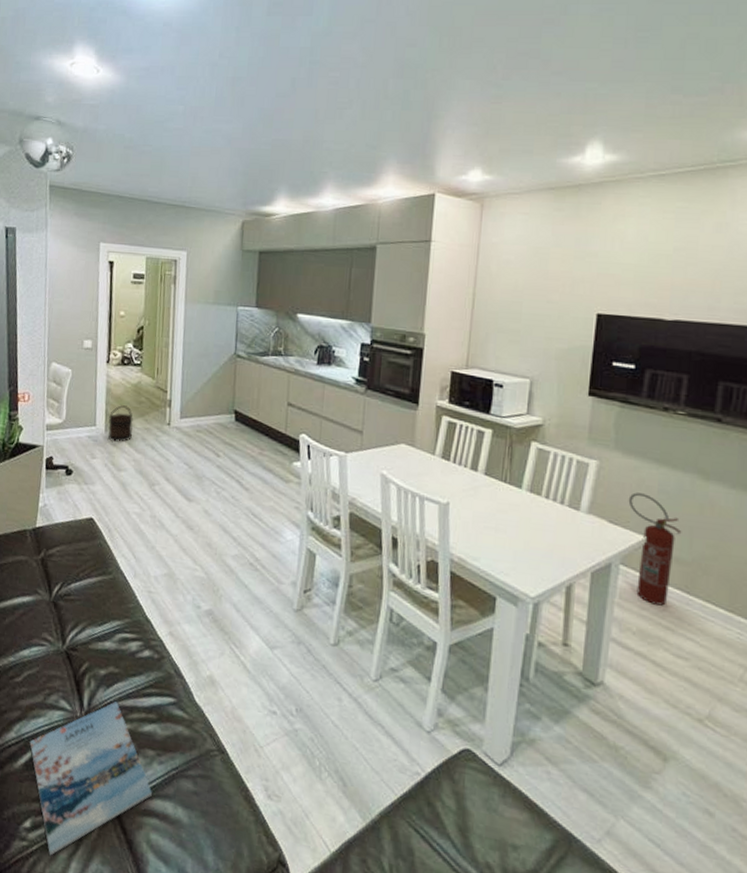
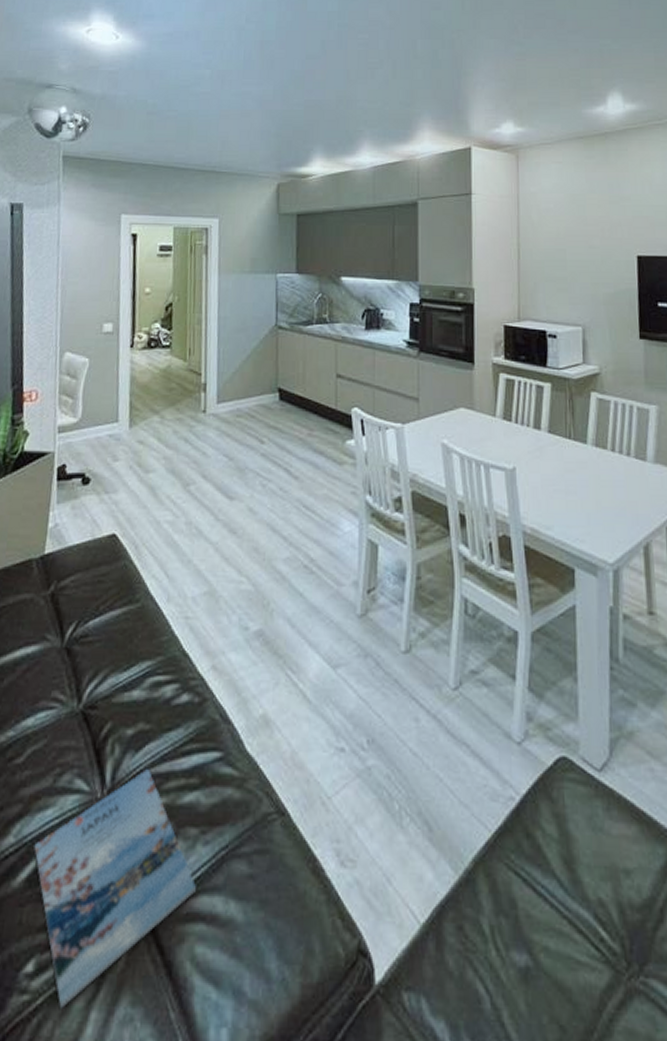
bucket: present [108,405,133,442] -> none [132,395,163,438]

